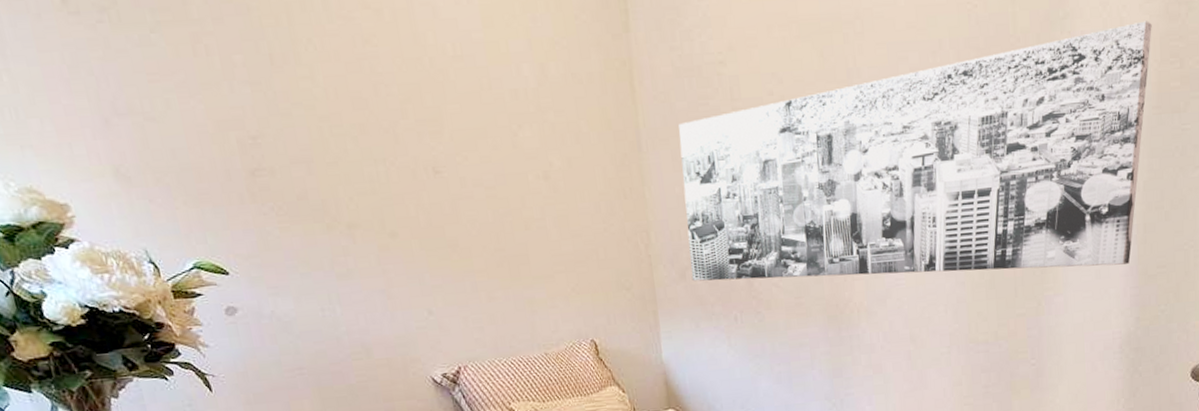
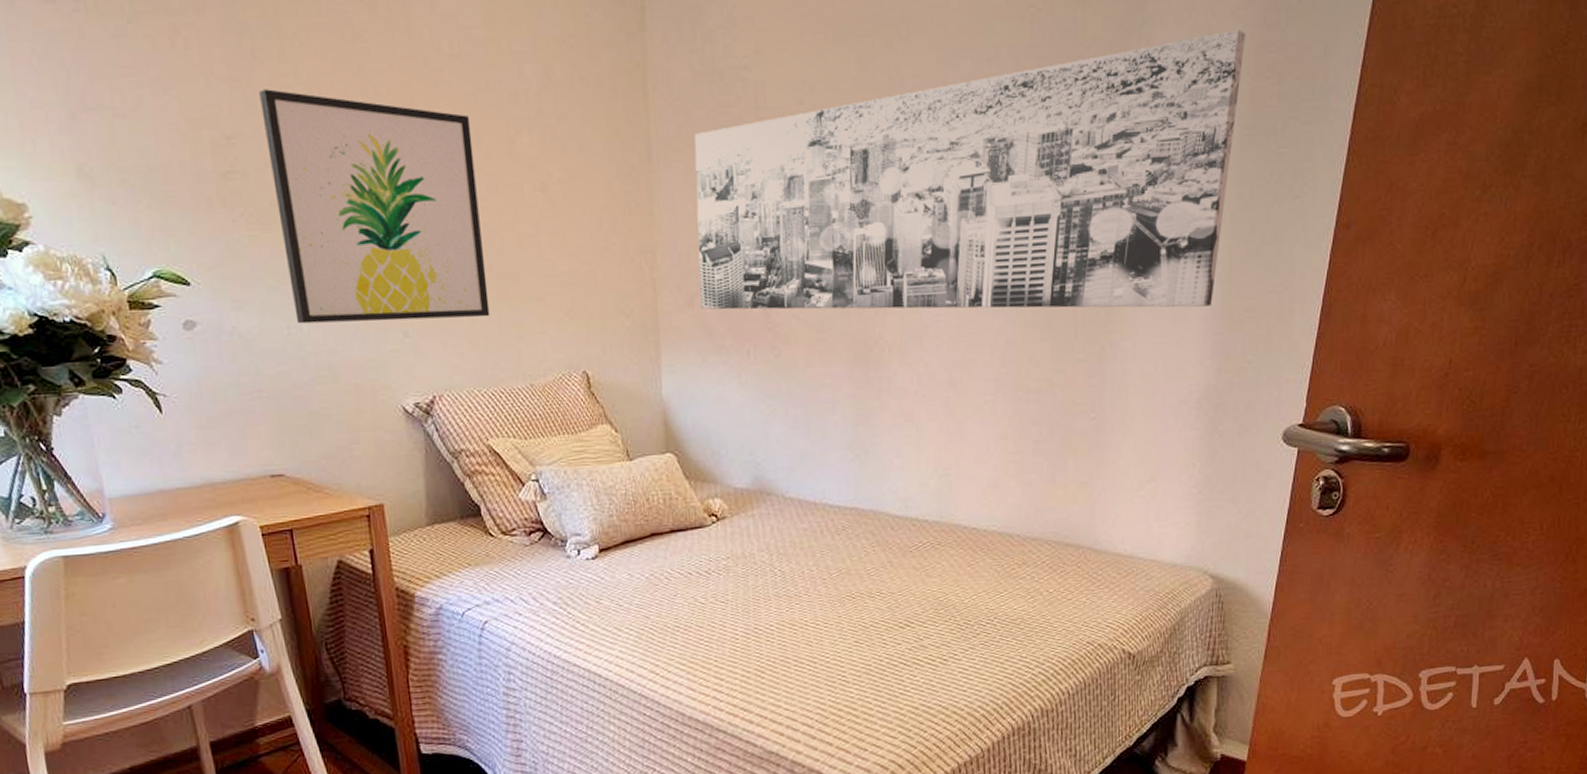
wall art: none [279,92,505,307] -> present [259,89,490,324]

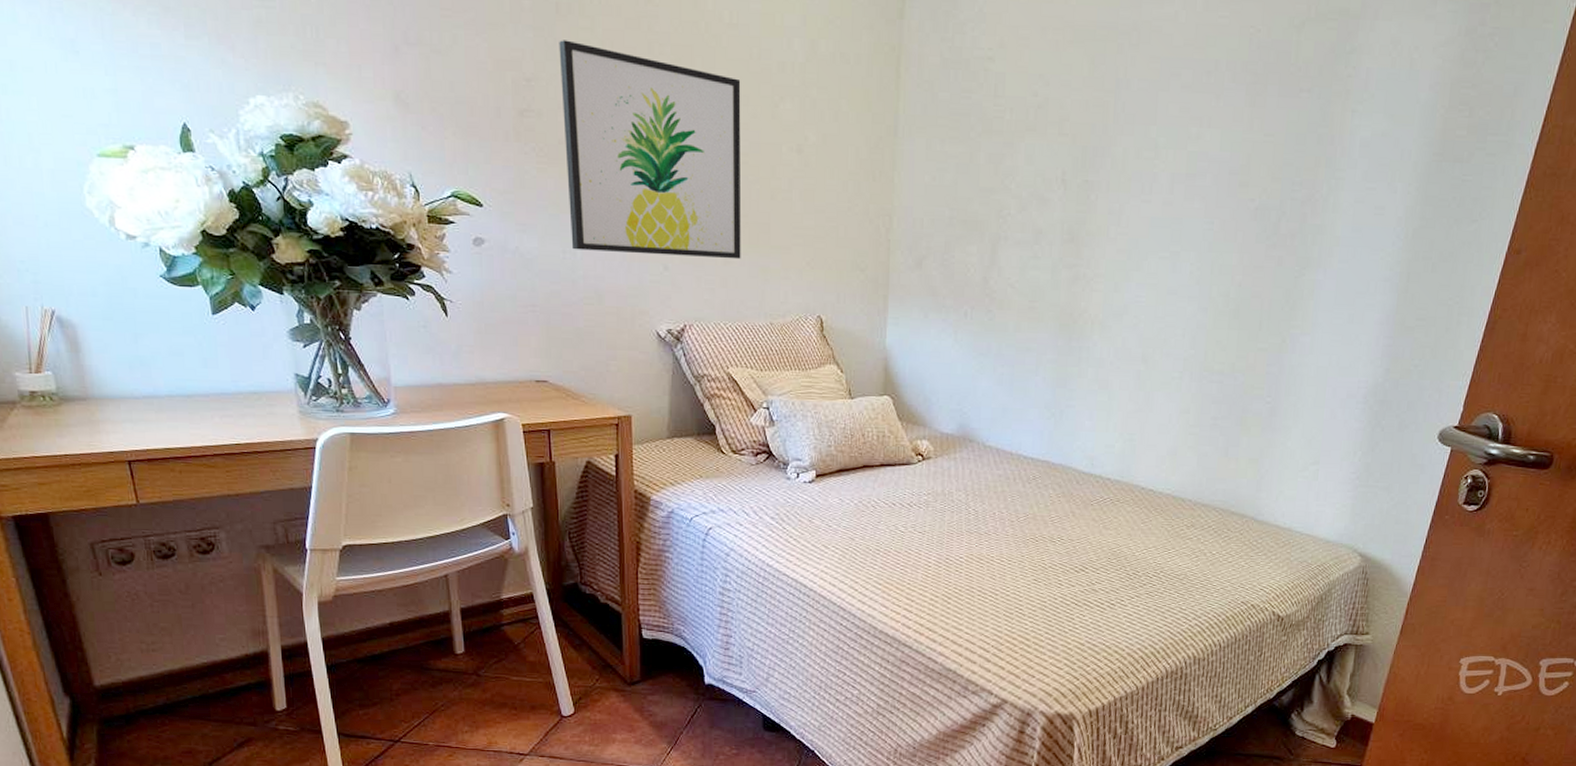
wall art: present [694,30,1246,310] -> none [927,64,1444,312]

